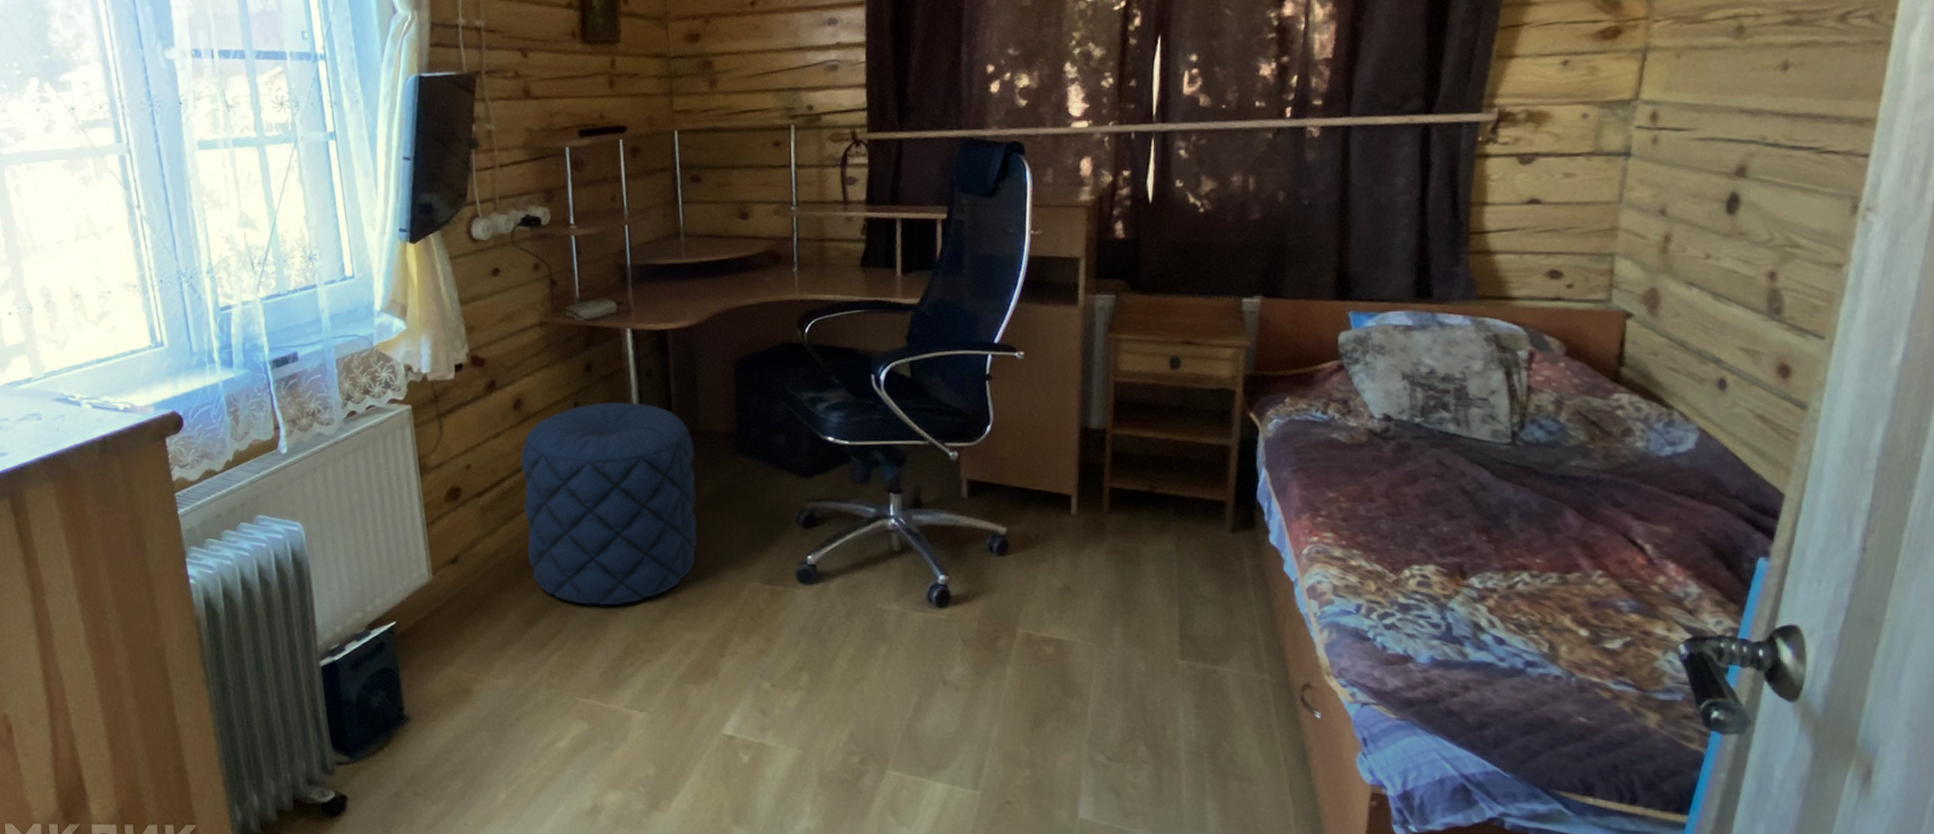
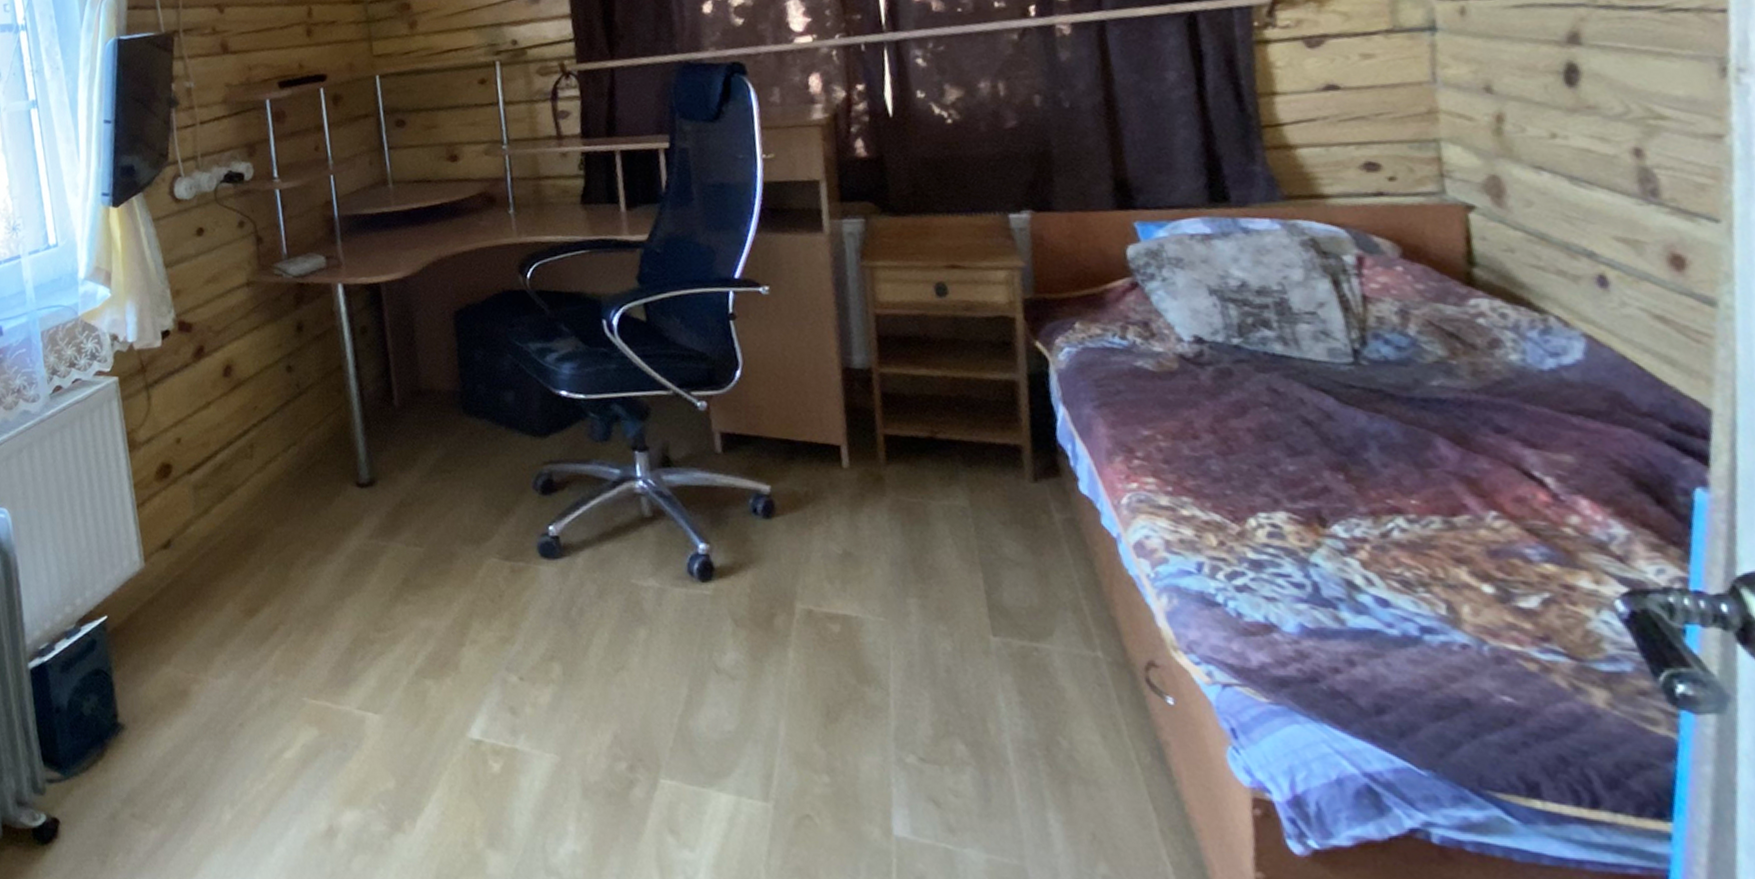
pouf: present [521,402,698,606] -> none [233,363,427,591]

